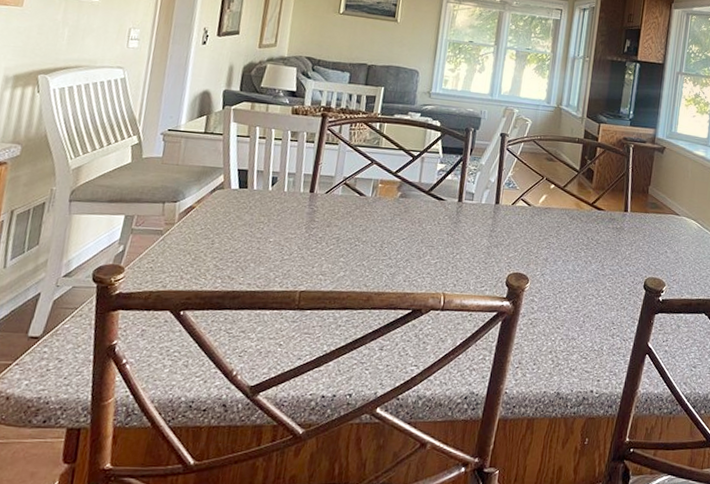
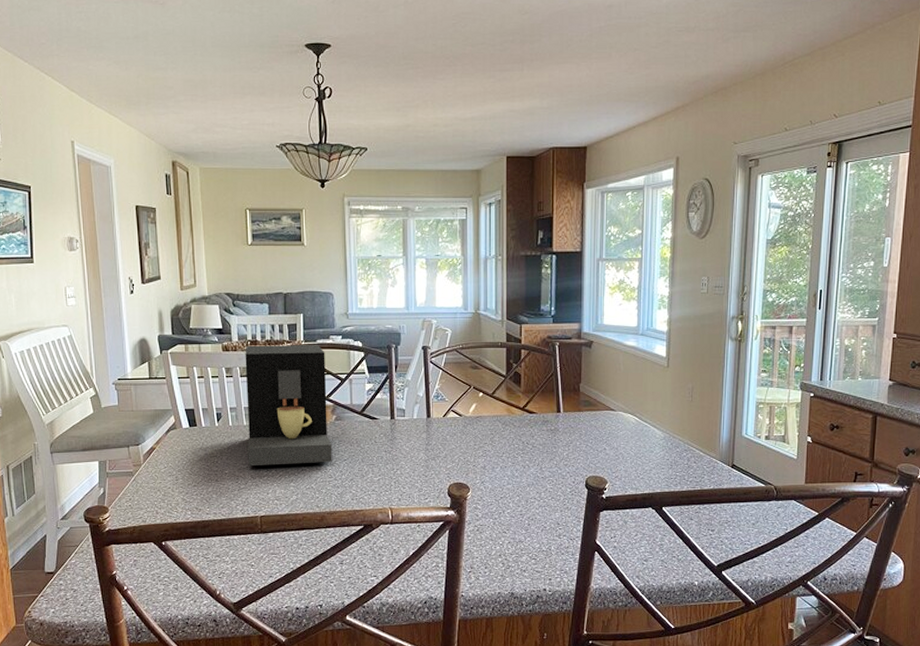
coffee maker: none [297,111,401,240] -> present [245,345,332,467]

